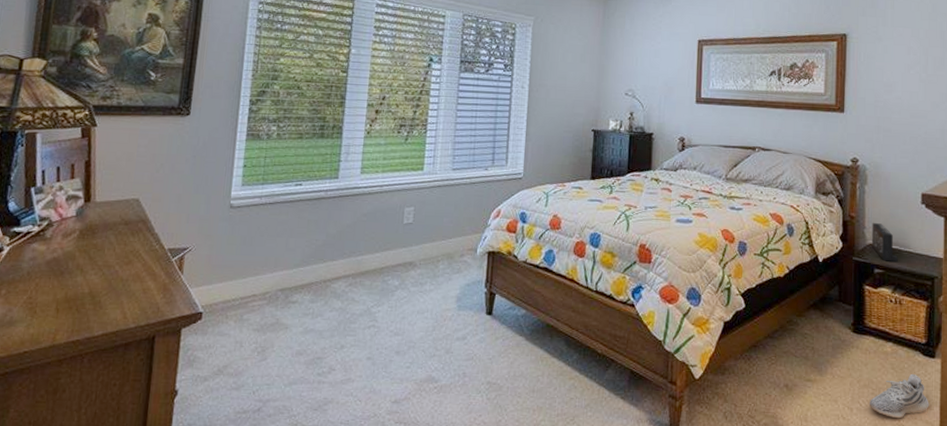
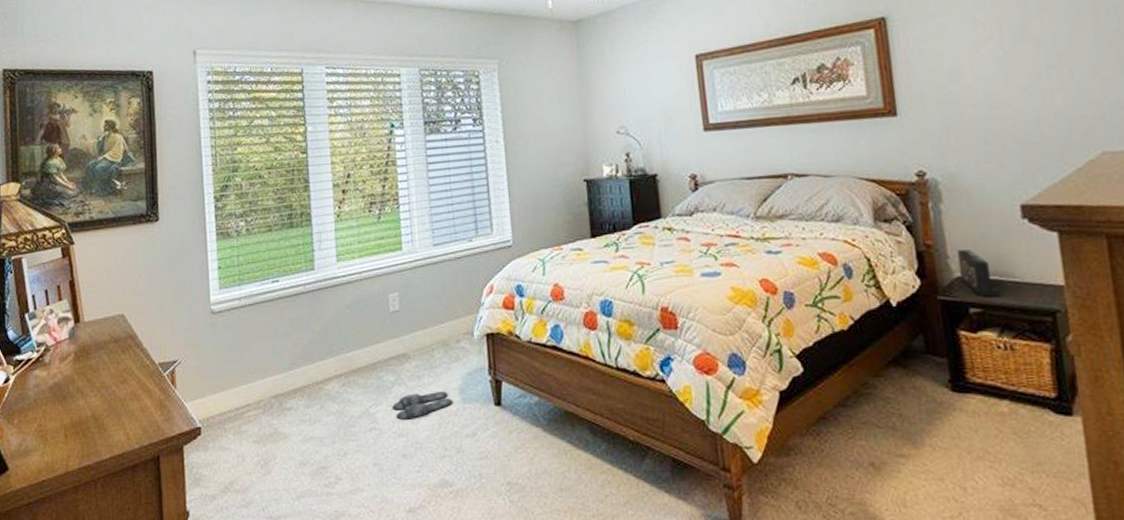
slippers: none [393,297,449,321] -> present [392,390,453,420]
athletic shoe: present [869,373,929,419] -> none [987,437,1075,497]

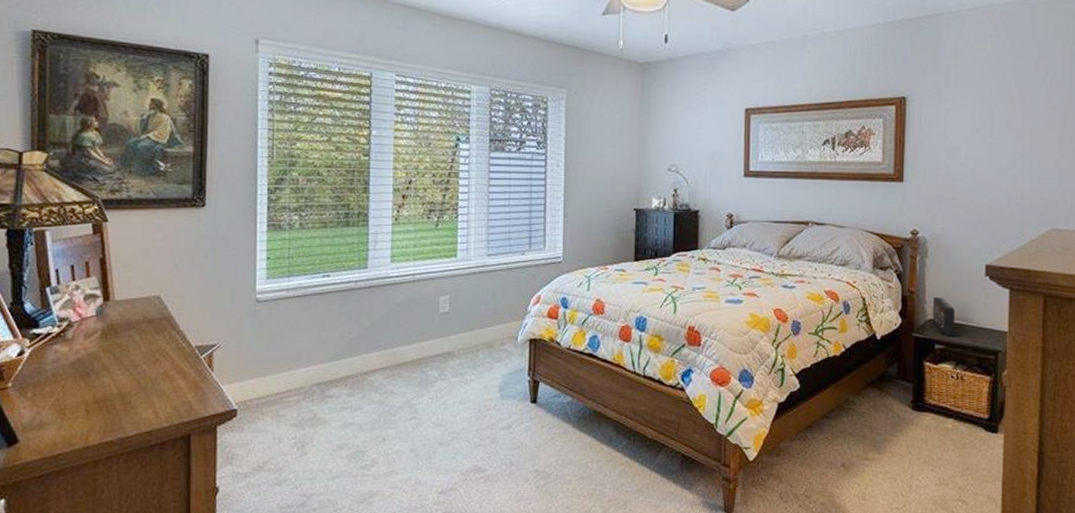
slippers: present [392,390,453,420] -> none [434,387,492,412]

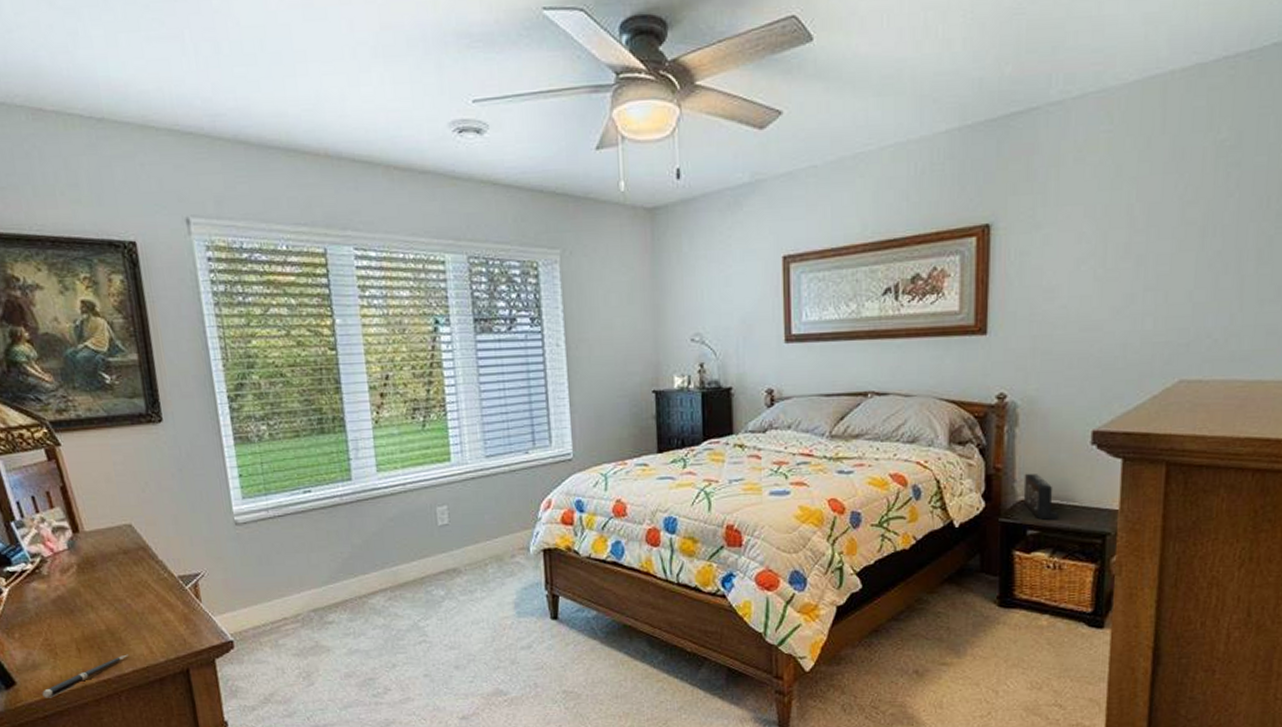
pen: none [43,418,134,458] -> present [42,654,128,698]

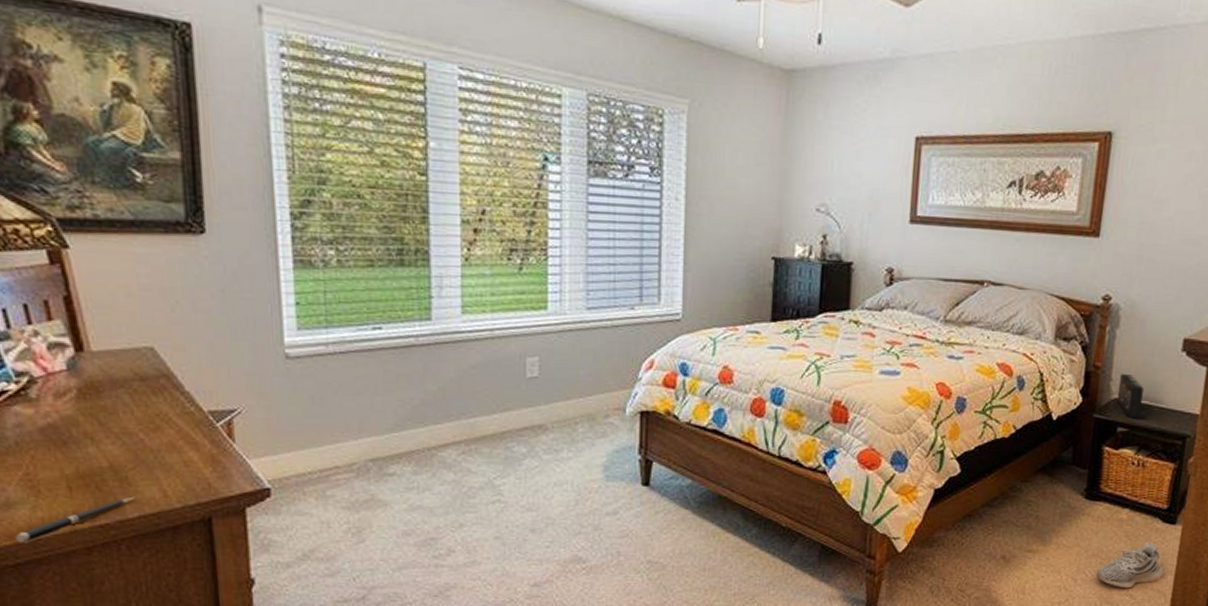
athletic shoe: none [1018,647,1095,699] -> present [1095,541,1164,589]

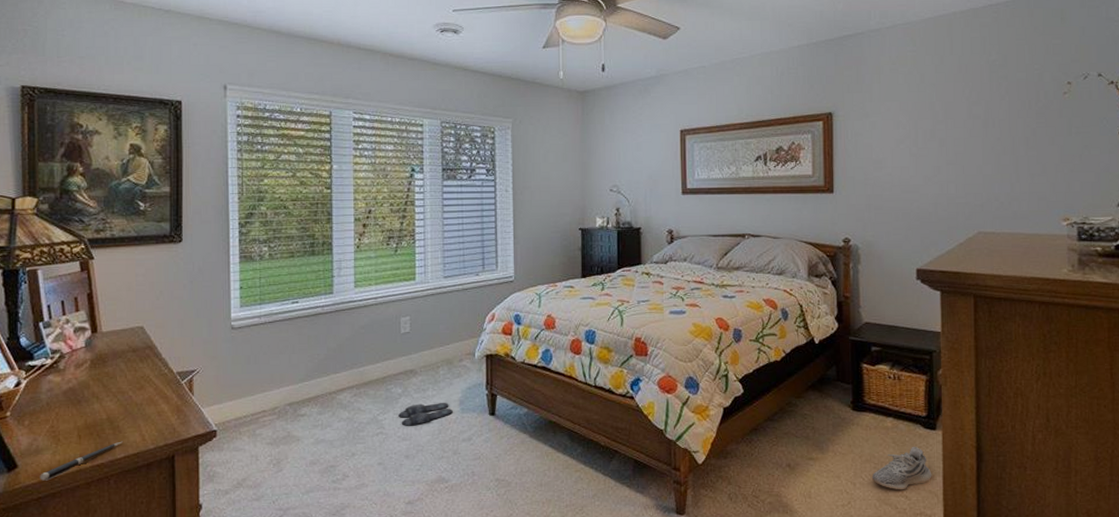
slippers: none [522,466,594,494] -> present [398,402,453,426]
alarm clock: present [1116,373,1147,420] -> none [867,301,895,340]

